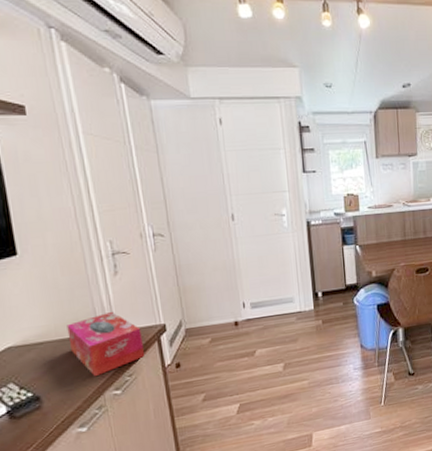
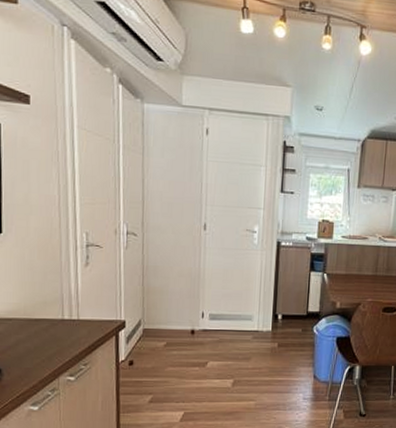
tissue box: present [67,311,146,377] -> none [35,300,102,360]

